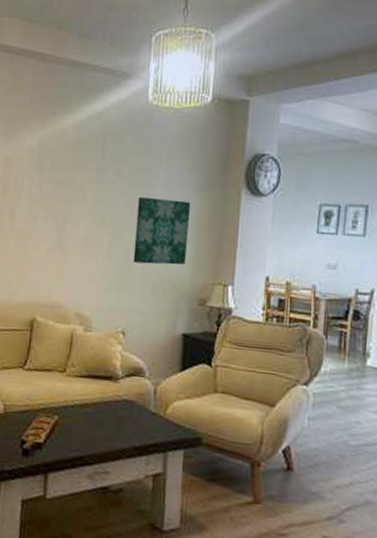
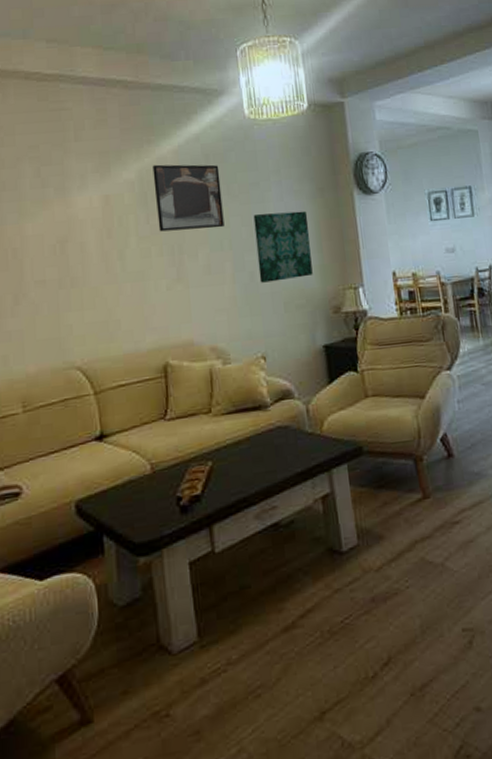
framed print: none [49,135,115,204] -> present [152,164,224,232]

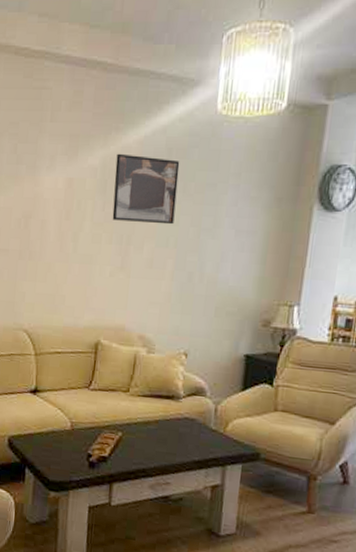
wall art: present [253,211,313,283] -> none [196,217,259,286]

